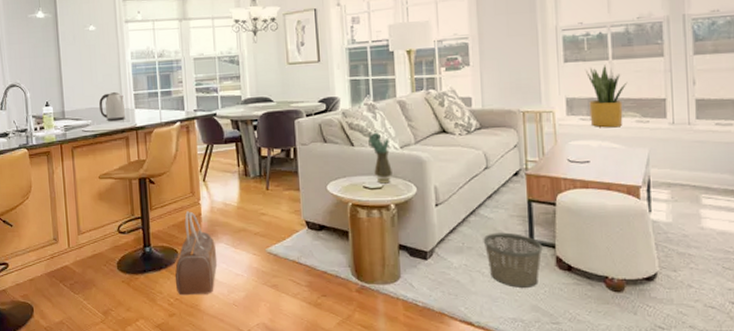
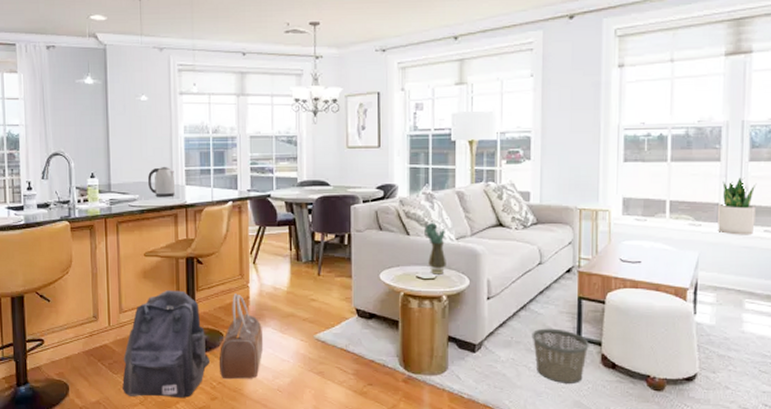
backpack: none [83,210,166,315] -> present [122,290,210,398]
planter: present [586,65,628,128] -> none [644,166,684,229]
planter: none [664,71,706,130] -> present [717,177,757,235]

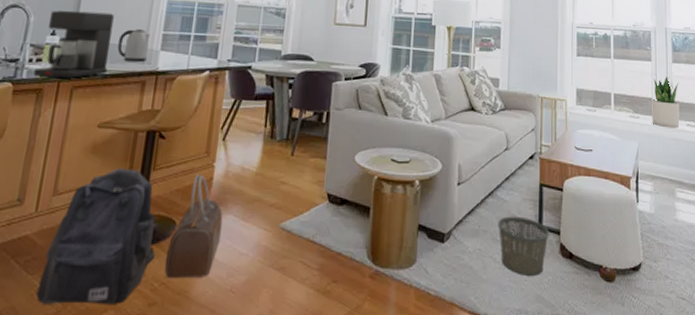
coffee maker: none [84,154,143,215] -> present [33,10,114,78]
vase: present [424,221,446,275] -> none [402,101,422,158]

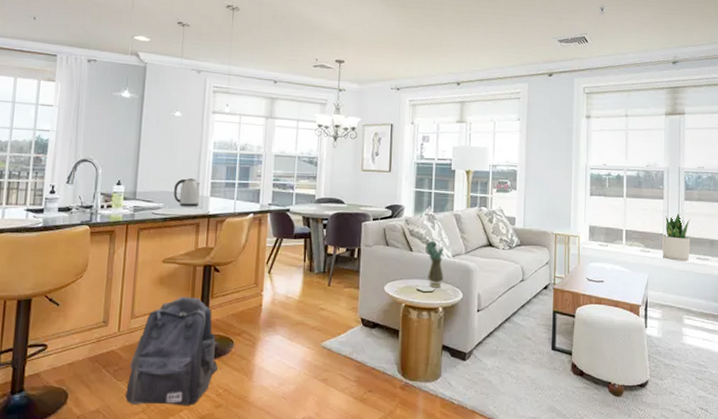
coffee maker: present [33,10,114,78] -> none [106,163,168,221]
handbag: present [164,174,223,279] -> none [226,301,273,387]
vase: none [402,101,422,158] -> present [425,239,443,288]
basket: present [498,216,549,276] -> none [514,339,562,390]

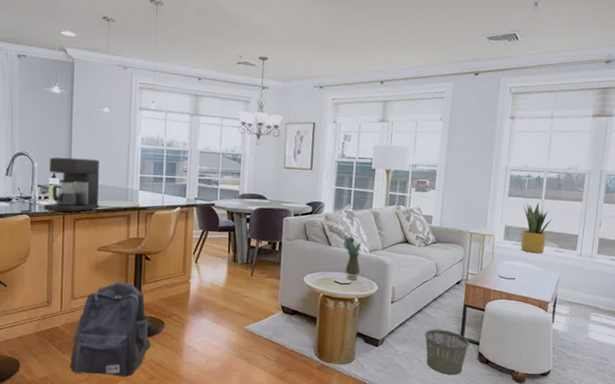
coffee maker: none [106,163,168,221] -> present [44,157,100,212]
kettle: present [174,178,200,207] -> none [105,172,130,200]
basket: none [514,339,562,390] -> present [424,329,470,375]
planter: none [606,201,636,254] -> present [520,202,553,254]
planter: present [661,213,691,262] -> none [575,215,608,262]

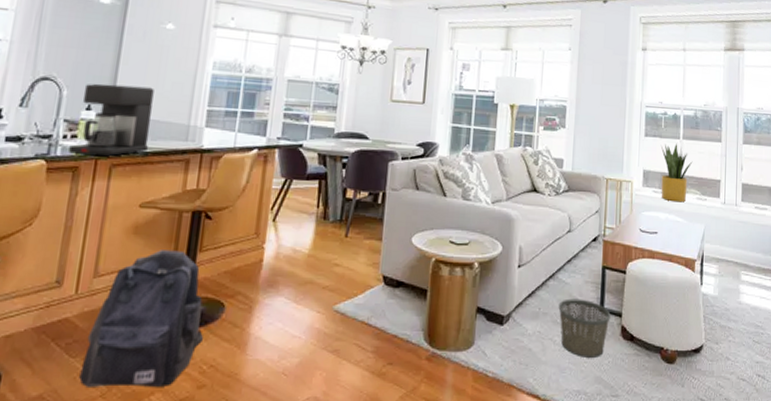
vase: present [344,234,361,281] -> none [461,182,482,240]

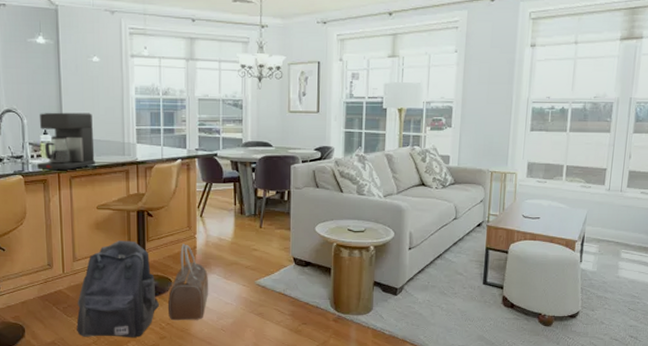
handbag: none [213,256,274,362] -> present [167,244,209,321]
basket: present [558,298,611,358] -> none [445,274,493,321]
planter: present [661,143,693,203] -> none [544,136,579,190]

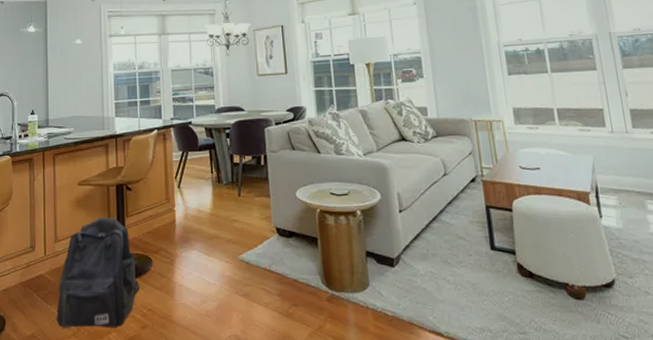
coffee maker: present [37,112,95,170] -> none [24,91,77,149]
handbag: present [167,244,209,321] -> none [148,218,191,306]

